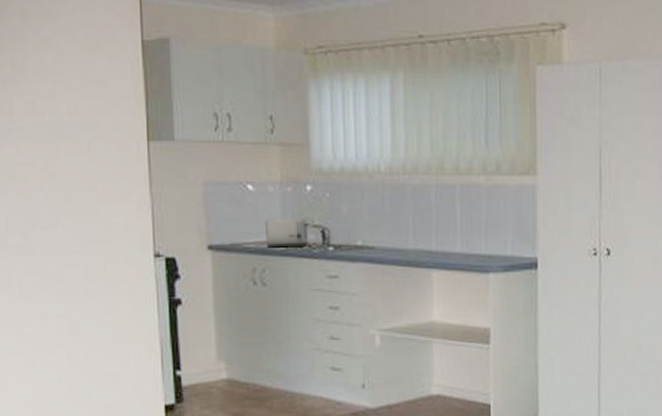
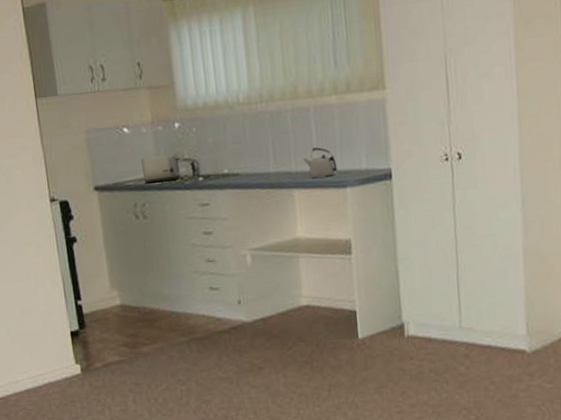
kettle: none [445,228,481,261] -> present [303,147,338,179]

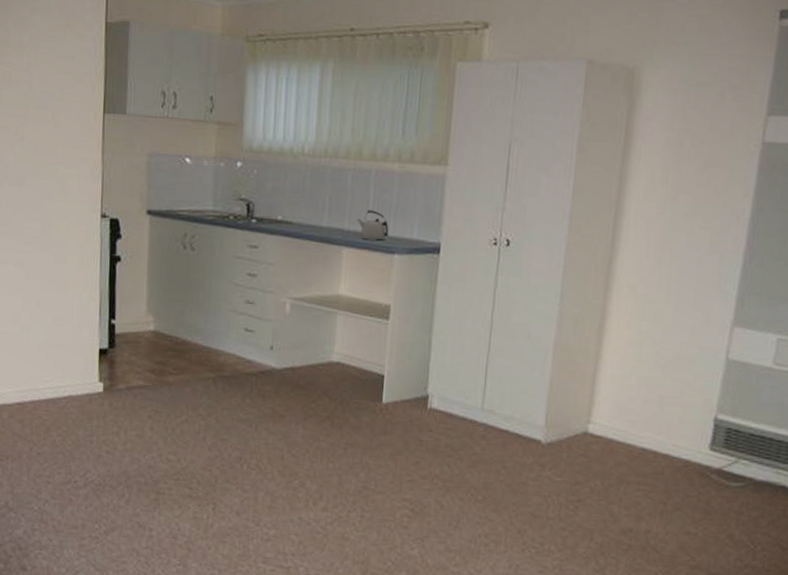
toaster: present [140,153,181,184] -> none [197,190,237,218]

